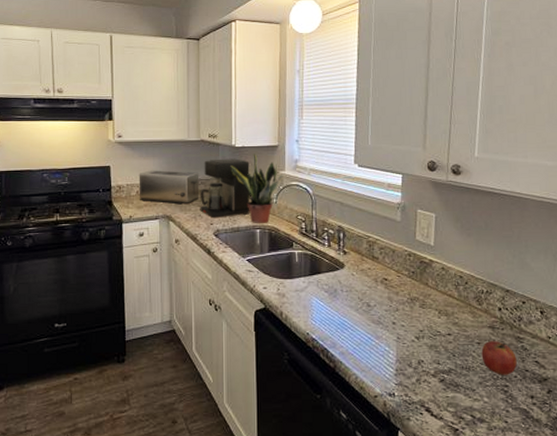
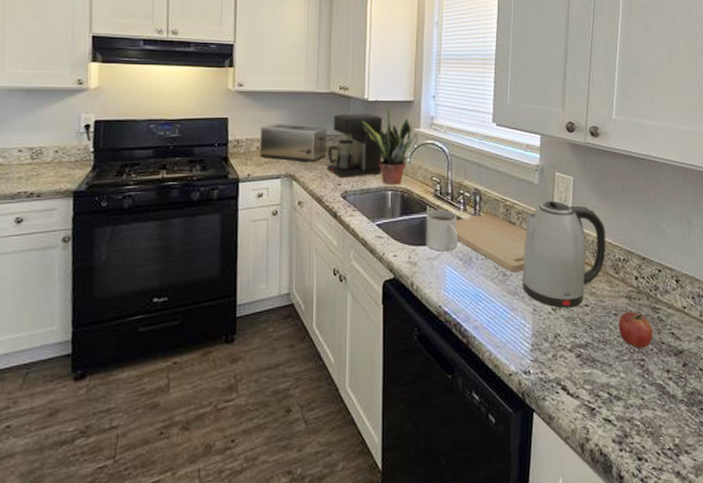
mug: none [292,246,324,284] -> present [425,210,459,251]
cutting board: none [320,249,390,303] -> present [455,213,527,272]
kettle: none [385,236,469,337] -> present [522,200,606,308]

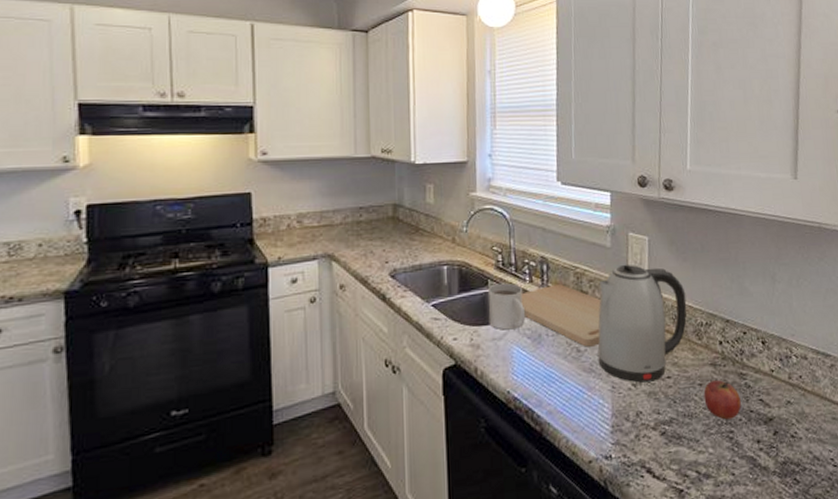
toaster: present [259,124,328,163] -> none [290,195,371,239]
coffee maker: present [327,113,383,179] -> none [371,178,435,255]
potted plant: present [362,108,419,186] -> none [409,172,476,260]

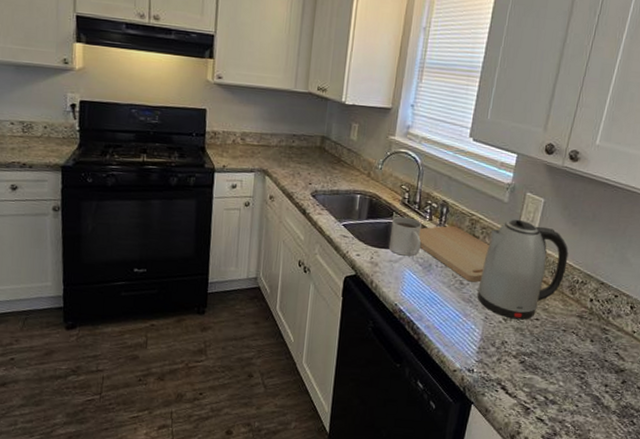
fruit: present [703,379,741,420] -> none [564,329,599,363]

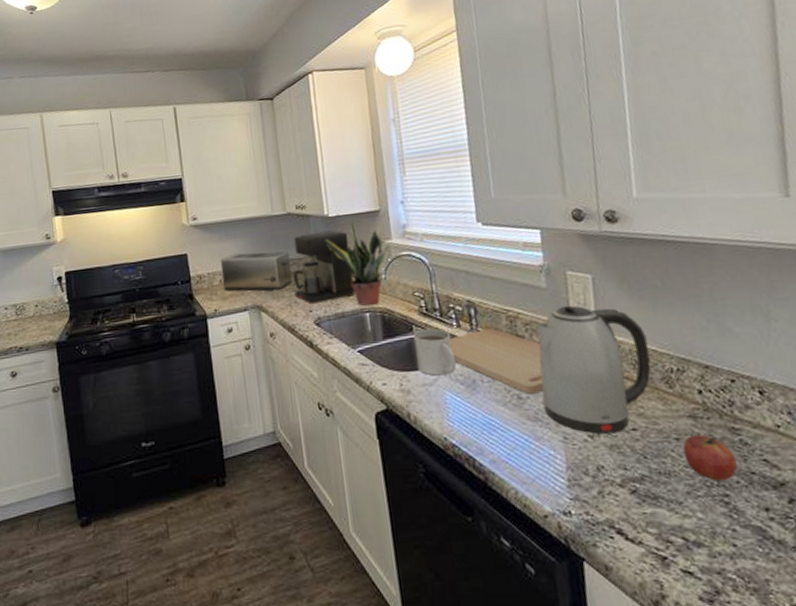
toaster: none [235,119,303,161] -> present [220,251,293,291]
coffee maker: none [299,115,358,179] -> present [293,230,356,305]
potted plant: none [337,113,394,190] -> present [325,222,392,307]
fruit: none [564,329,599,363] -> present [682,434,737,481]

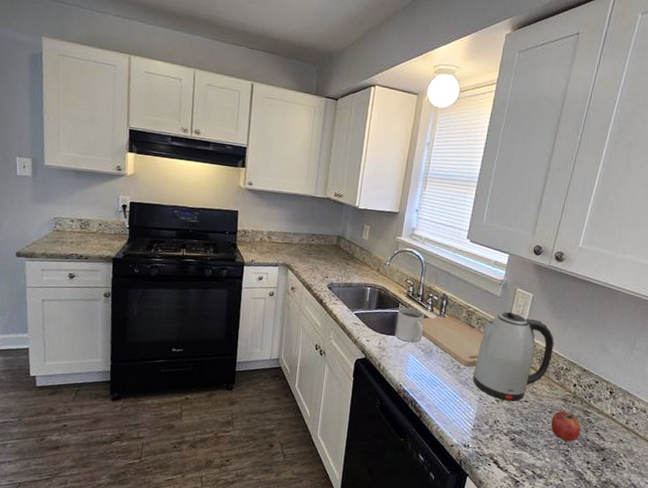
toaster: present [220,251,293,291] -> none [262,220,321,257]
coffee maker: present [293,230,356,305] -> none [317,217,370,273]
potted plant: present [325,222,392,307] -> none [351,217,401,283]

